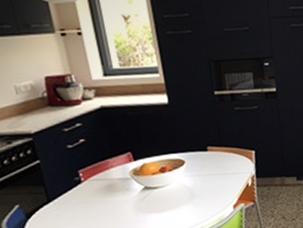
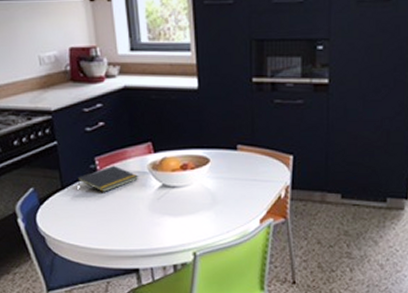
notepad: none [62,175,123,200] -> present [77,165,139,192]

